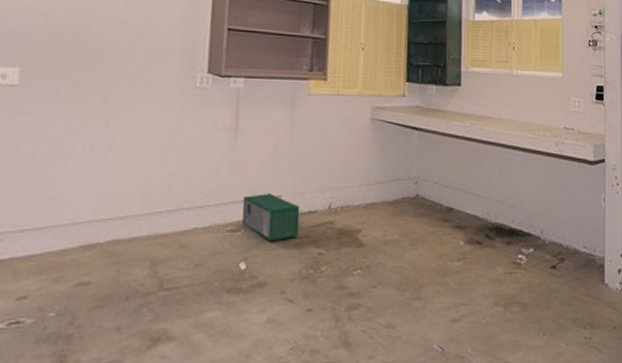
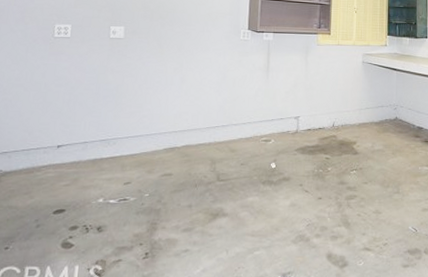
storage bin: present [242,194,300,242] -> none [272,115,313,149]

